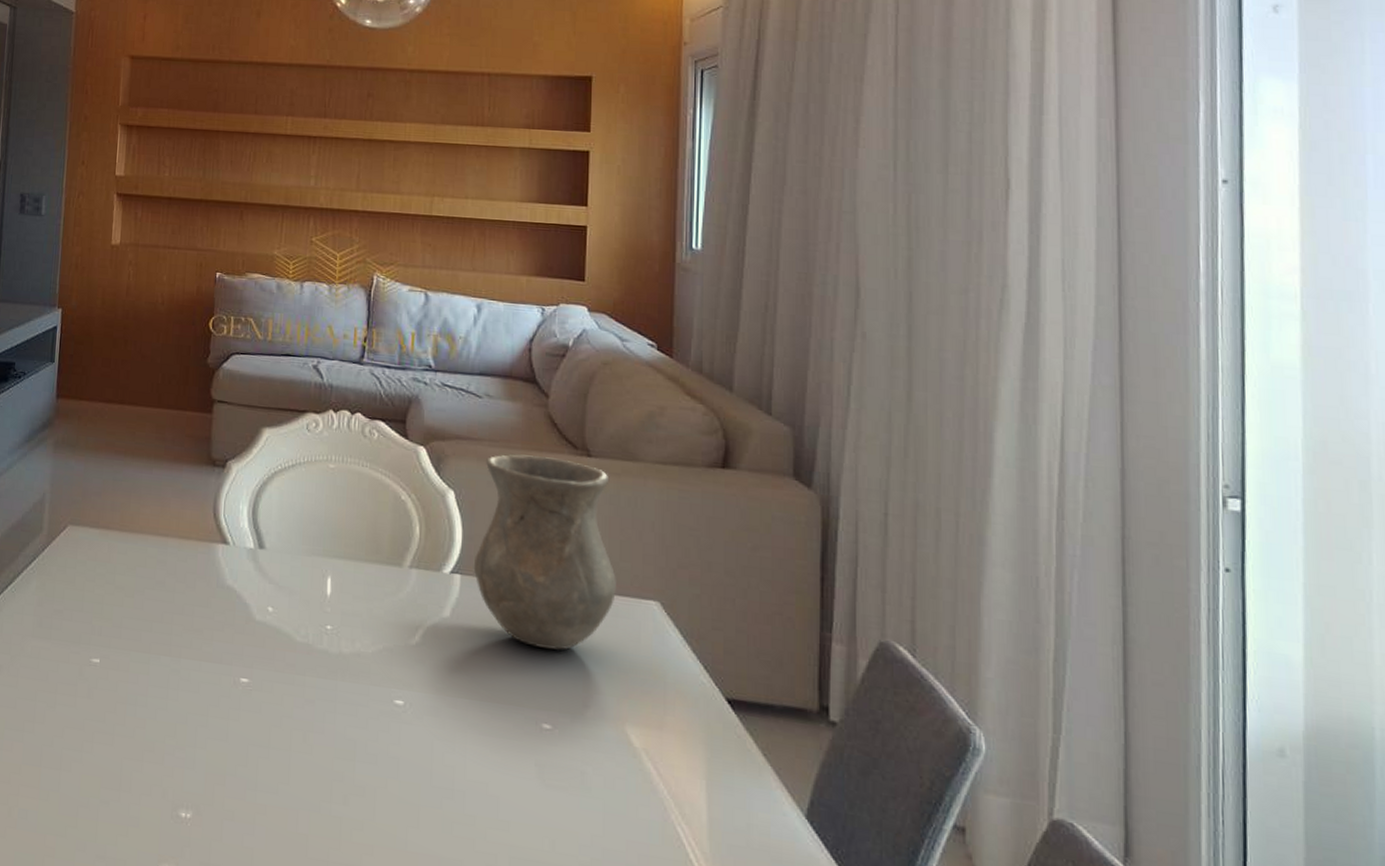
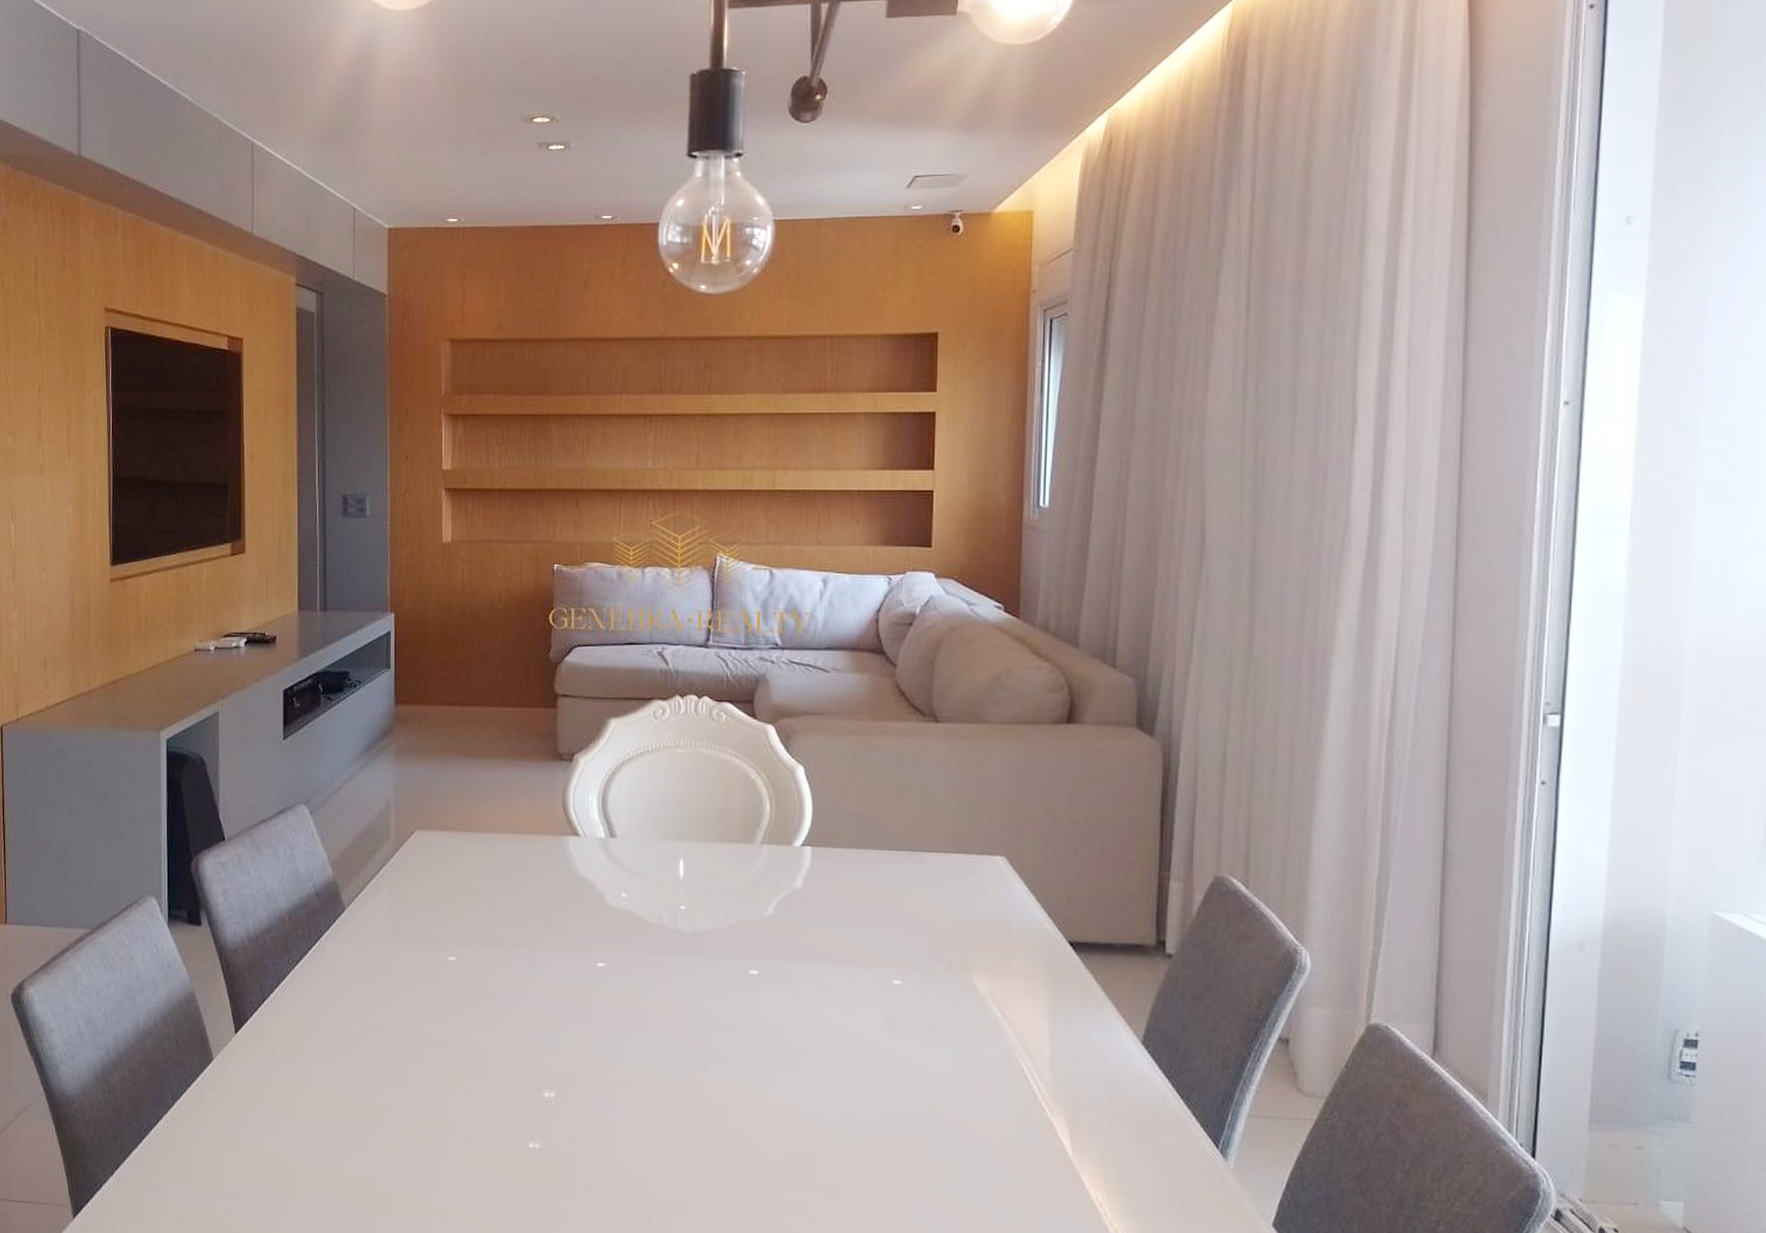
vase: present [473,454,616,650] -> none [823,724,964,910]

